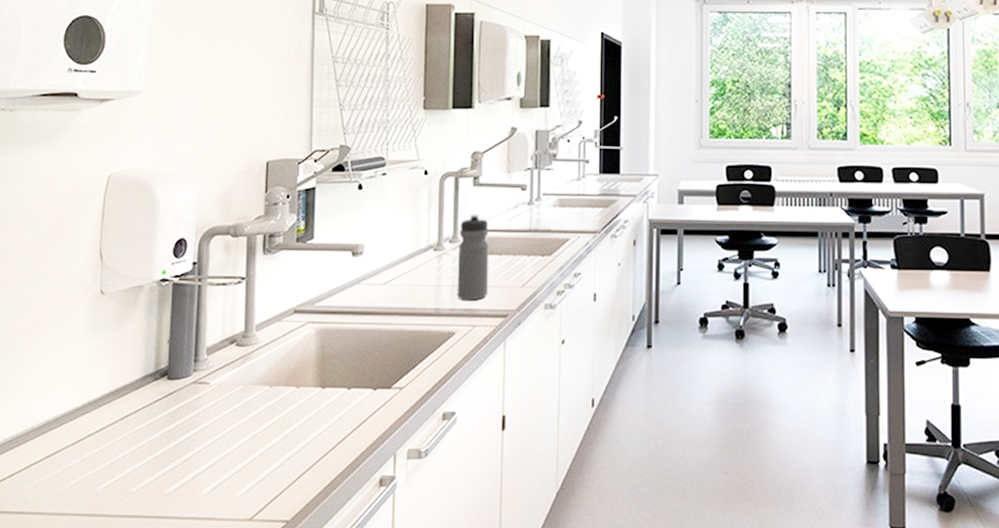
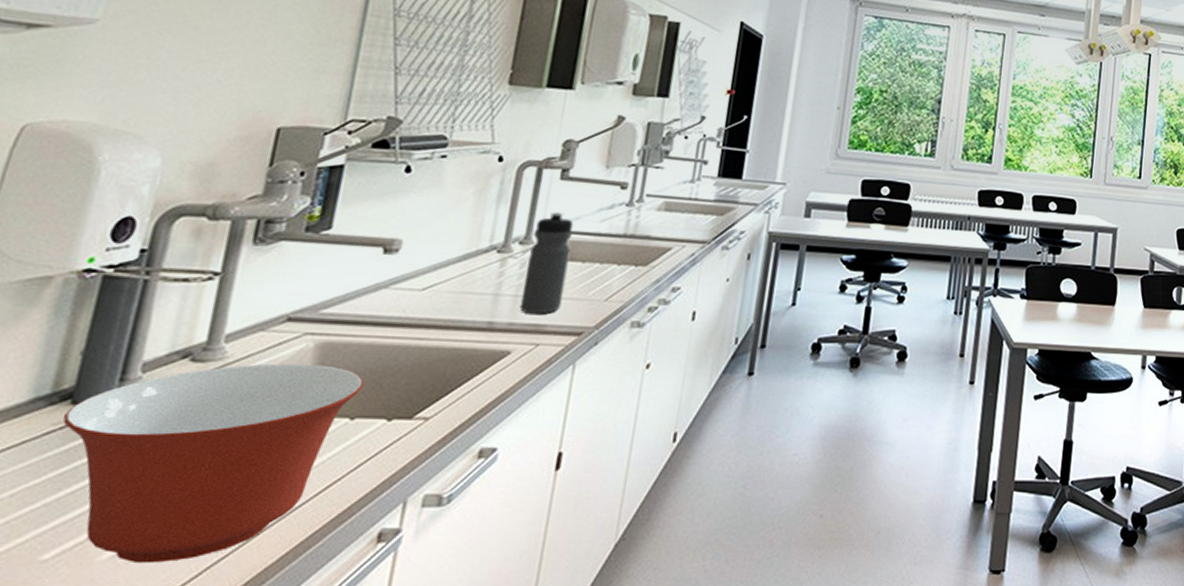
mixing bowl: none [165,346,353,498] -> present [63,363,364,564]

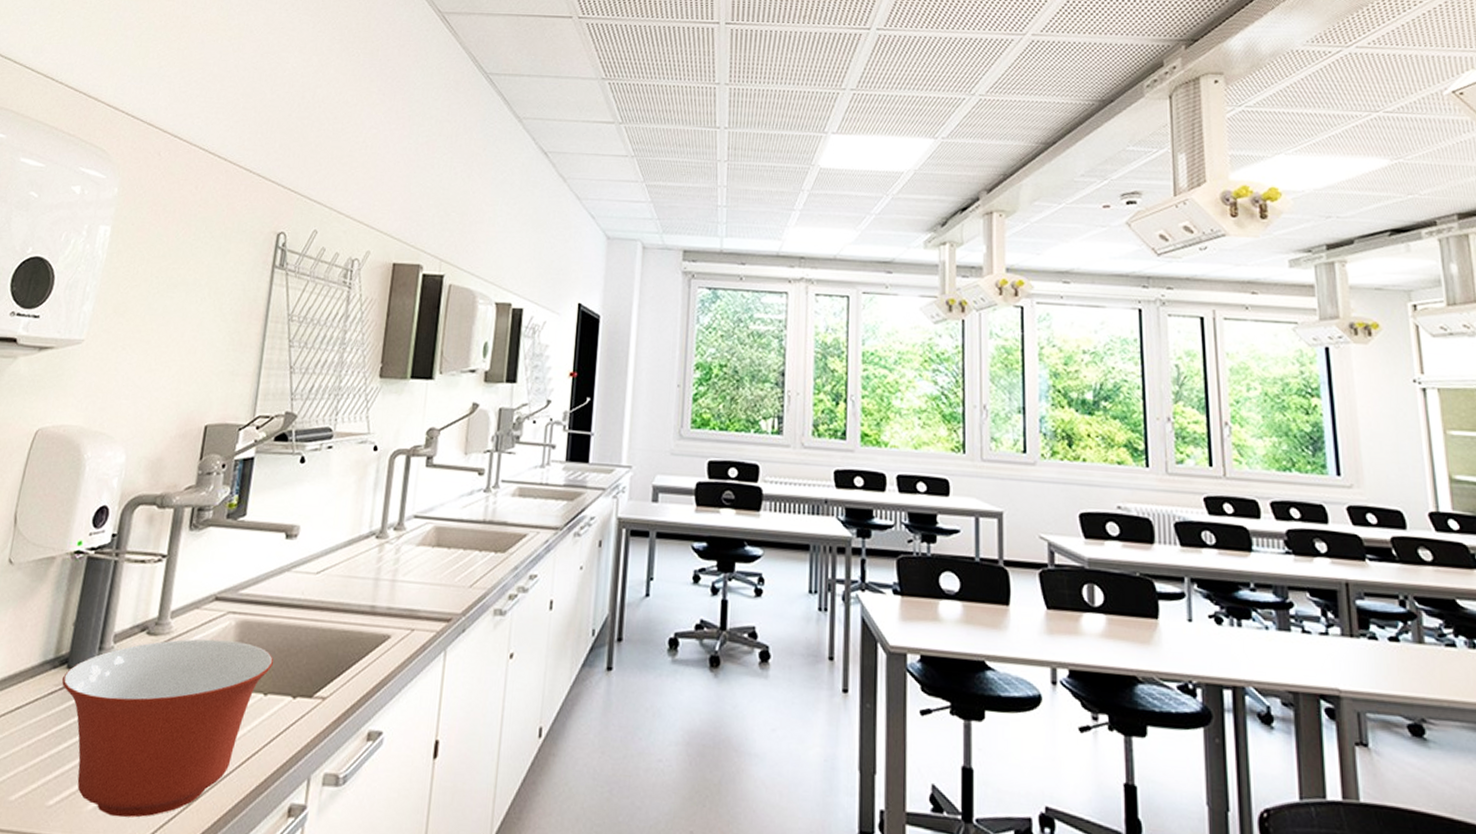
water bottle: present [519,212,574,314] -> none [396,499,439,600]

